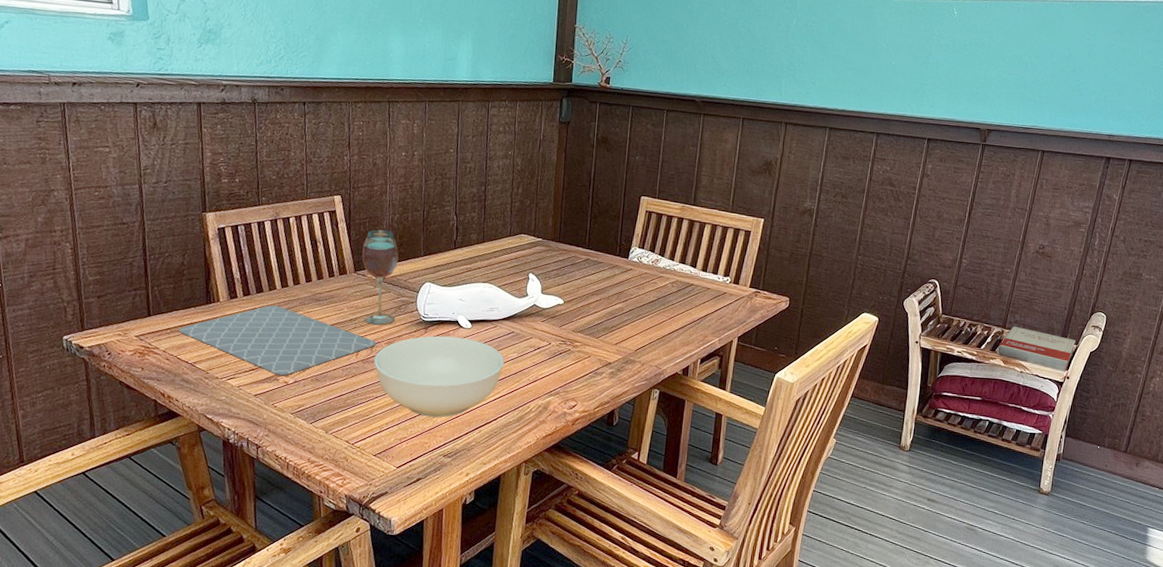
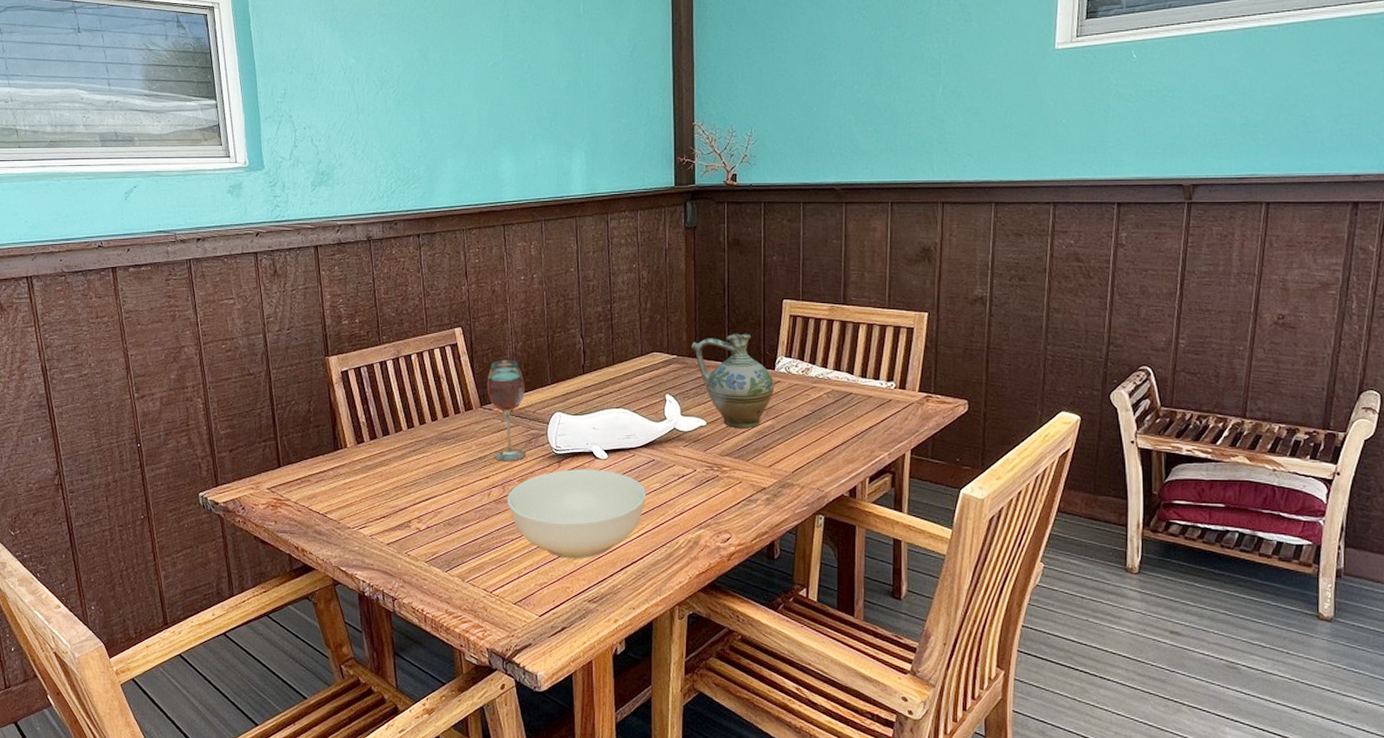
placemat: present [178,305,377,376] -> none [308,448,509,522]
pitcher: none [556,223,627,309] -> present [691,333,775,429]
book: present [996,326,1076,372] -> none [1238,414,1342,467]

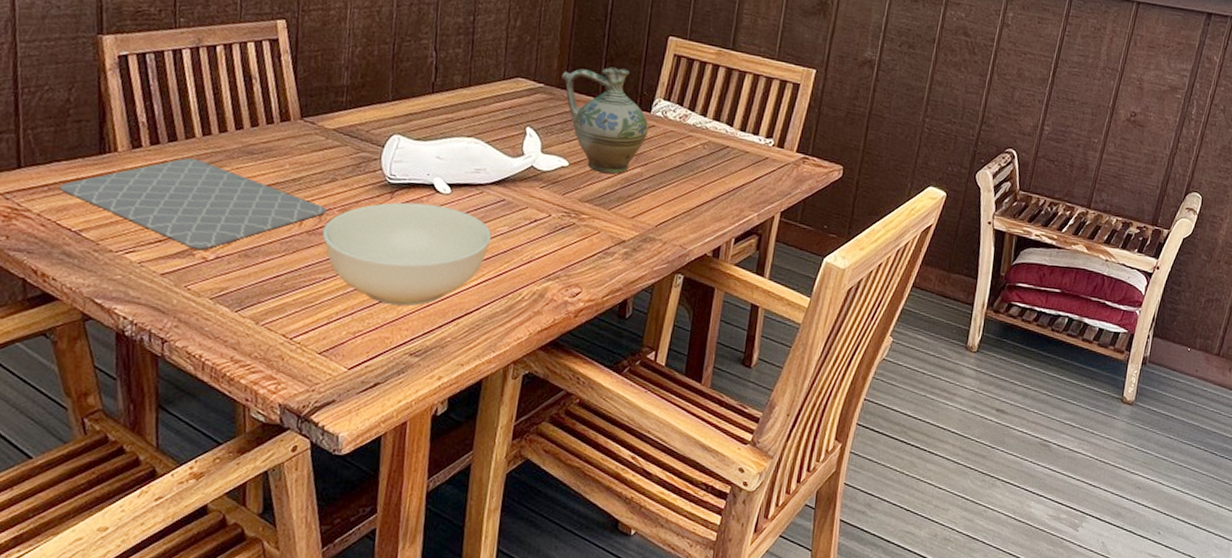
placemat: none [308,448,509,522] -> present [59,158,327,250]
wineglass: present [487,359,526,462] -> none [311,65,360,188]

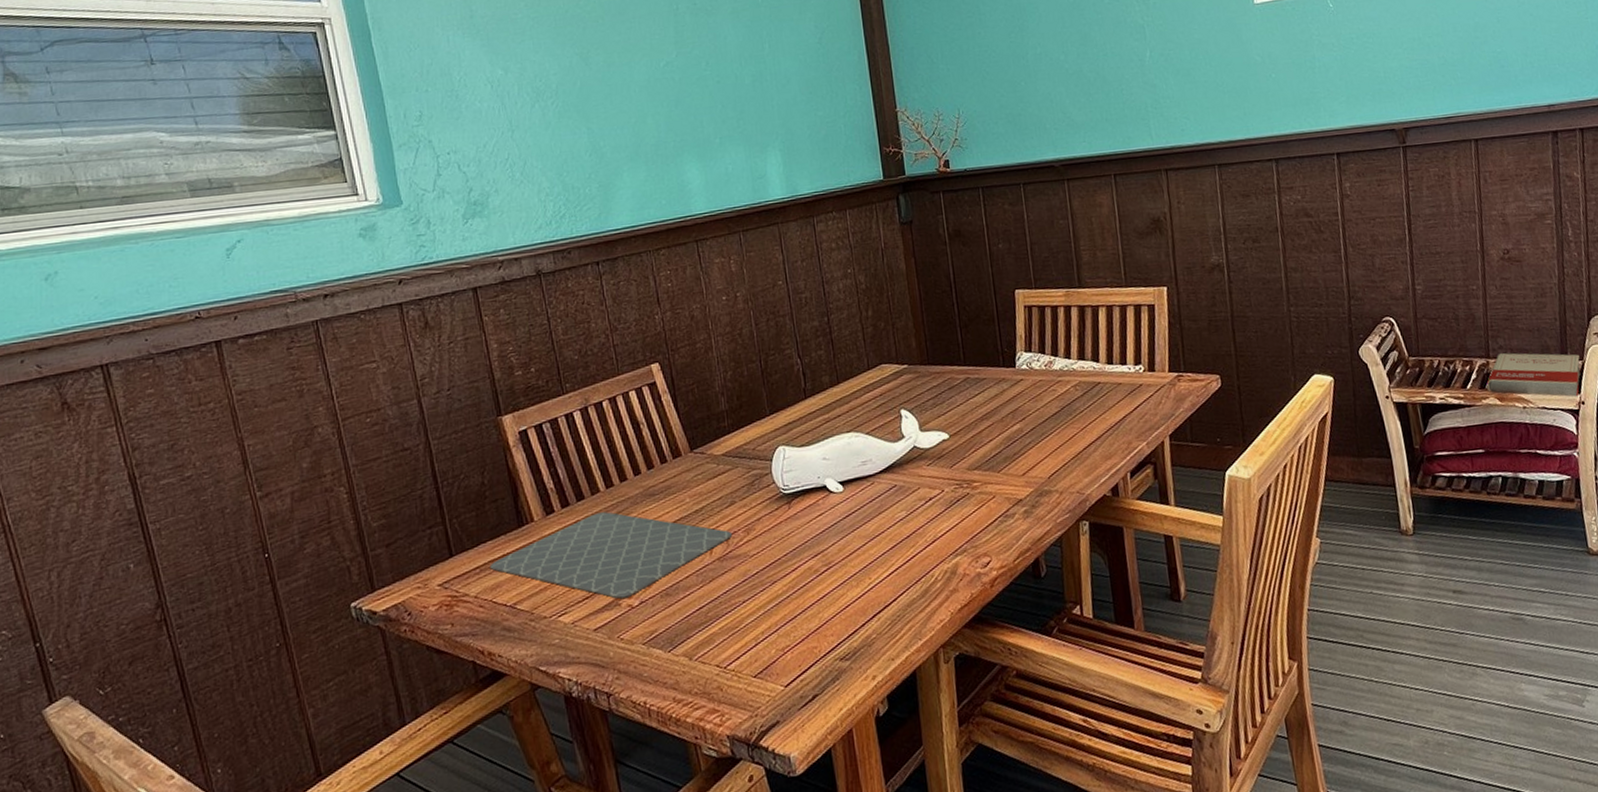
bowl: present [321,202,492,306] -> none [732,504,893,614]
pitcher: present [562,67,649,174] -> none [922,331,1019,438]
book: none [1079,206,1168,261] -> present [1486,352,1580,398]

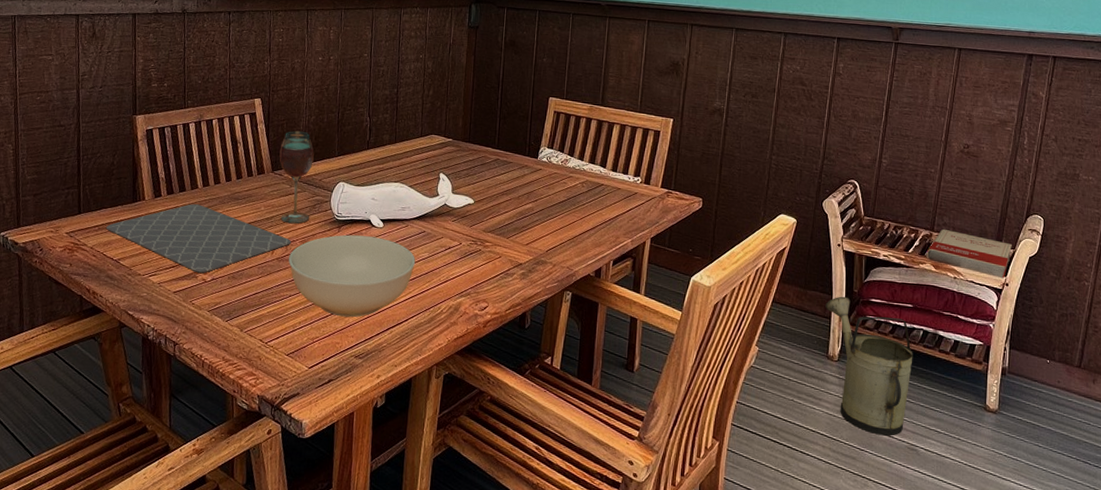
wineglass: none [695,392,750,512] -> present [279,130,315,224]
bowl: none [732,504,893,614] -> present [288,234,416,317]
watering can: none [1386,456,1503,611] -> present [825,296,913,436]

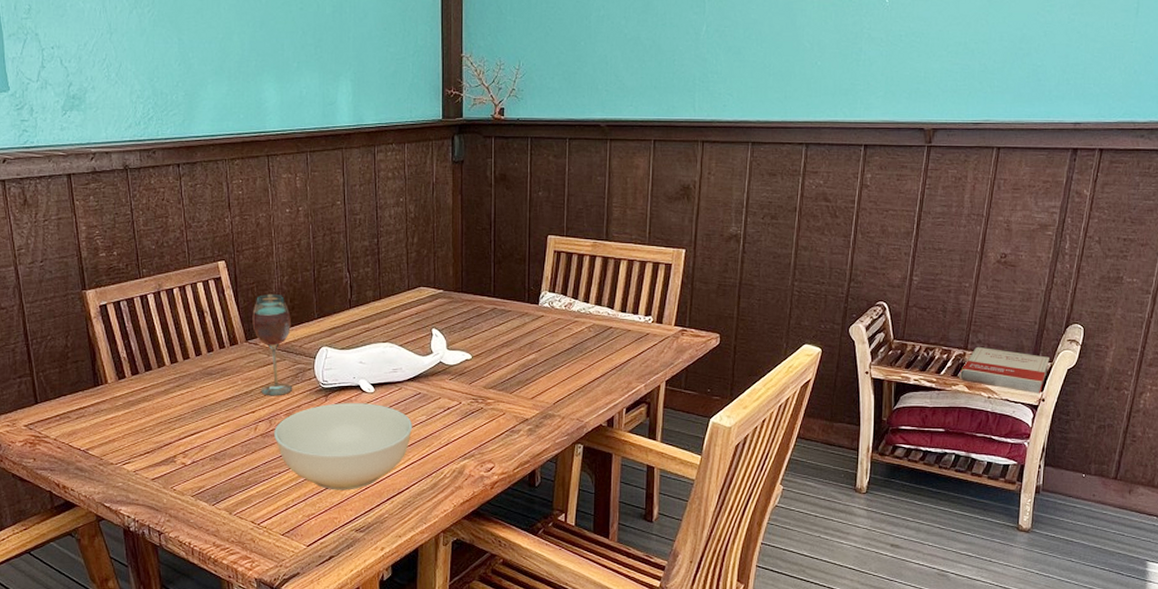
placemat: present [106,204,292,273] -> none [68,383,276,456]
watering can: present [825,296,913,436] -> none [853,426,944,564]

